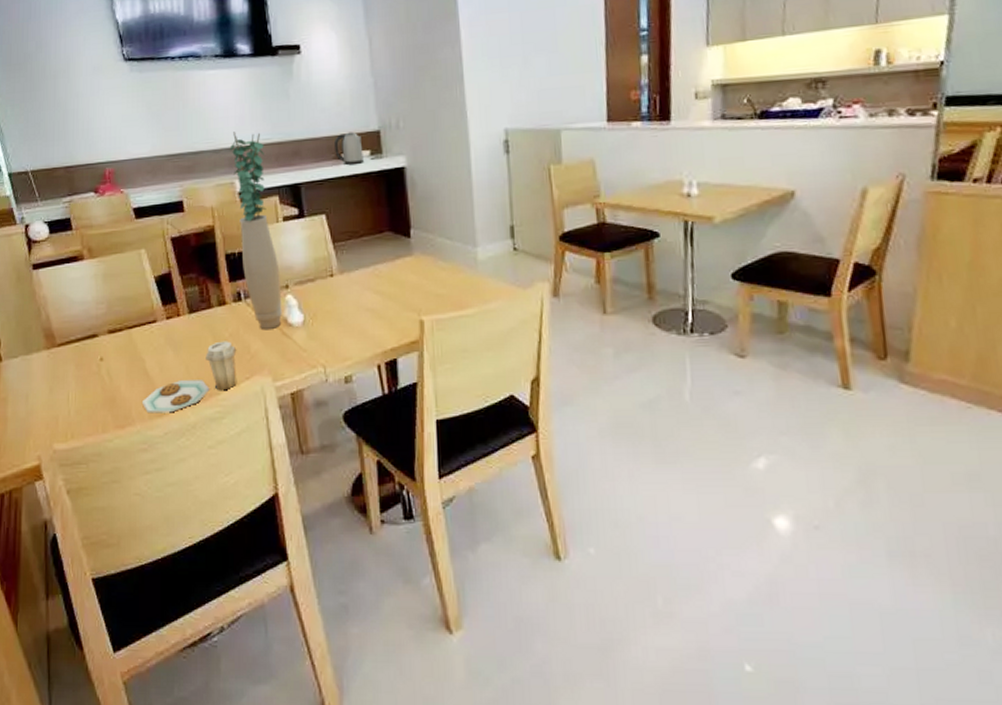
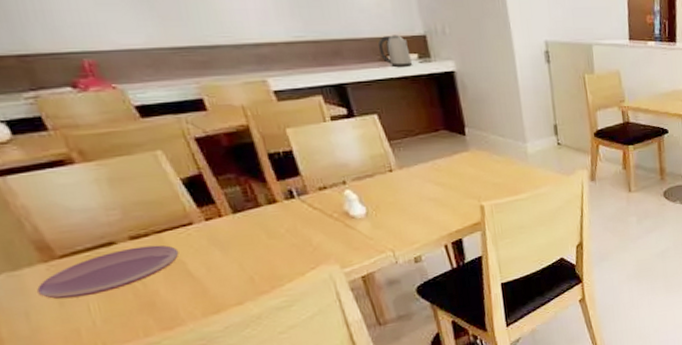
plate: none [38,340,142,386] -> present [37,245,179,300]
plate: present [141,341,237,414] -> none [190,236,302,312]
vase: present [229,132,282,330] -> none [254,26,343,224]

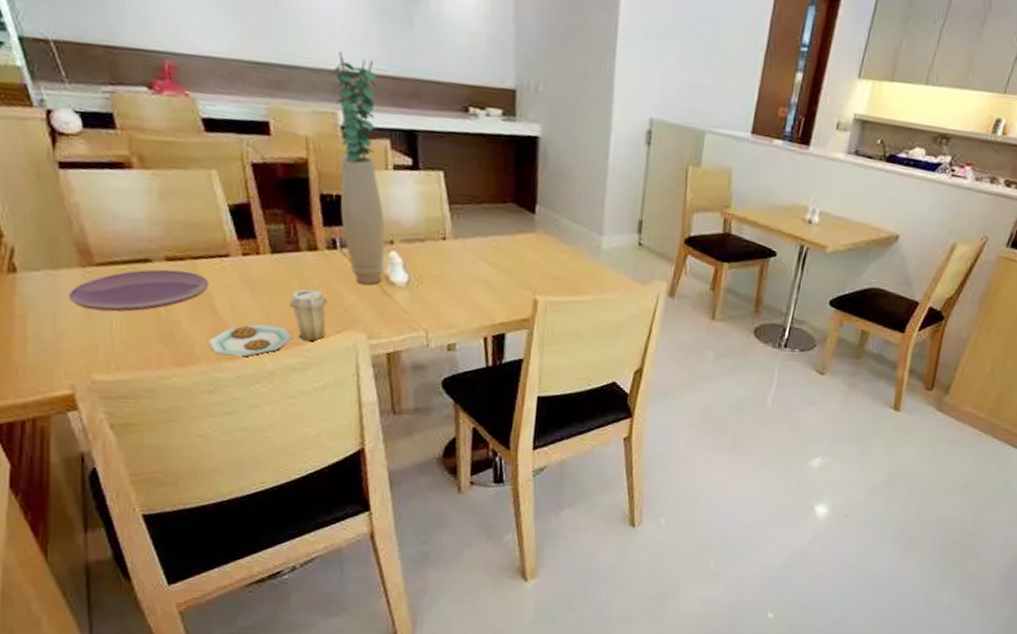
plate: none [190,236,302,312] -> present [207,289,328,357]
vase: none [254,26,343,224] -> present [333,51,386,285]
kettle: present [378,35,412,67] -> none [462,83,495,123]

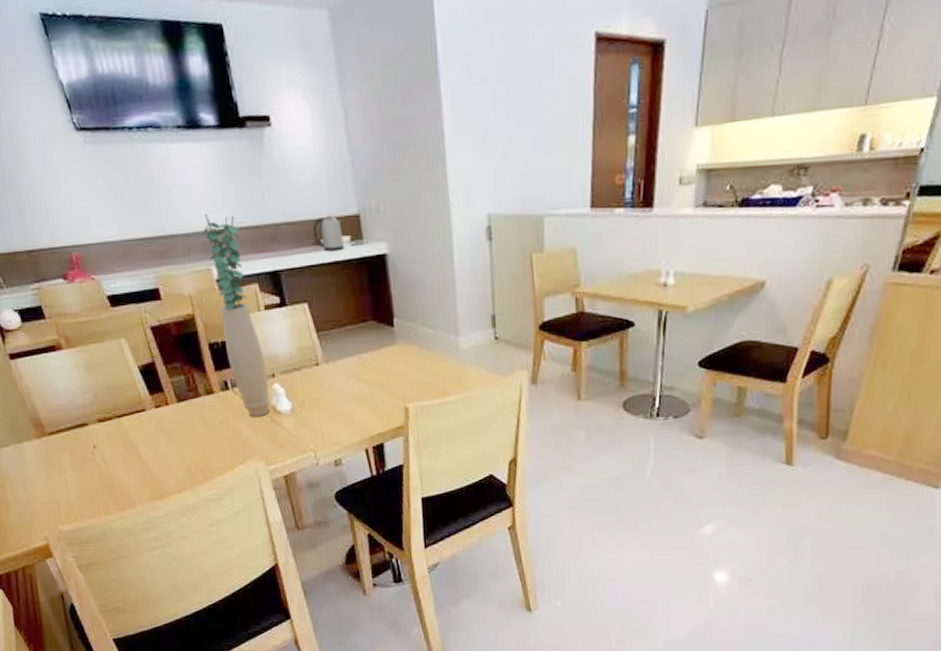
plate: present [69,269,209,312] -> none [32,429,134,473]
plate: present [207,289,328,357] -> none [139,428,232,497]
kettle: none [462,83,495,123] -> present [313,215,344,251]

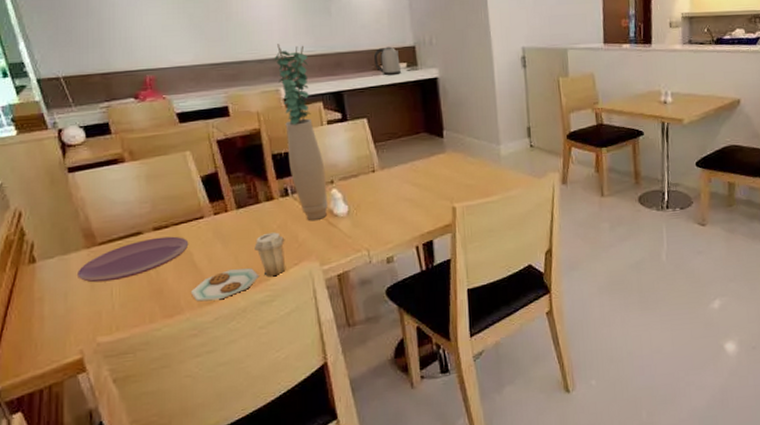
plate: none [32,429,134,473] -> present [78,236,189,283]
plate: none [139,428,232,497] -> present [190,232,286,302]

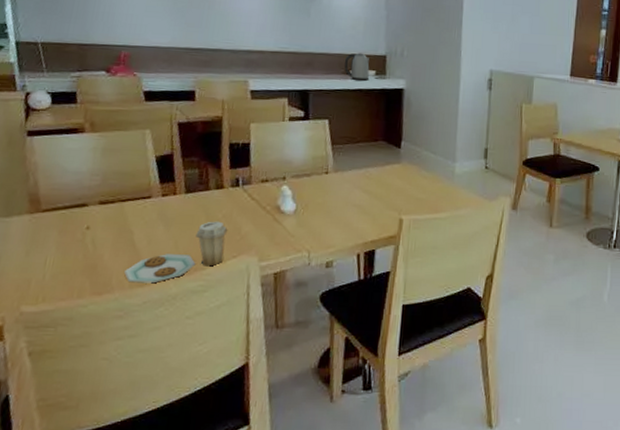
plate: present [78,236,189,283] -> none [15,211,132,250]
vase: present [274,44,328,221] -> none [244,37,281,215]

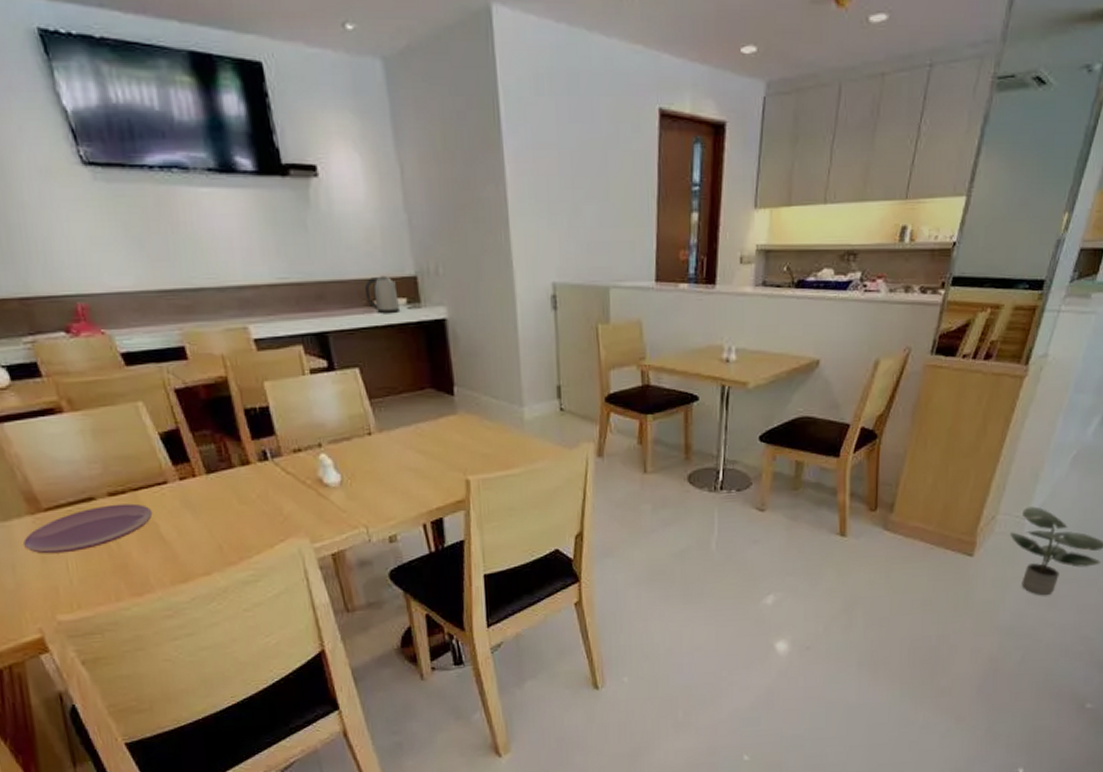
plate: none [15,211,132,250] -> present [23,503,153,554]
plate: present [123,221,228,284] -> none [160,502,271,580]

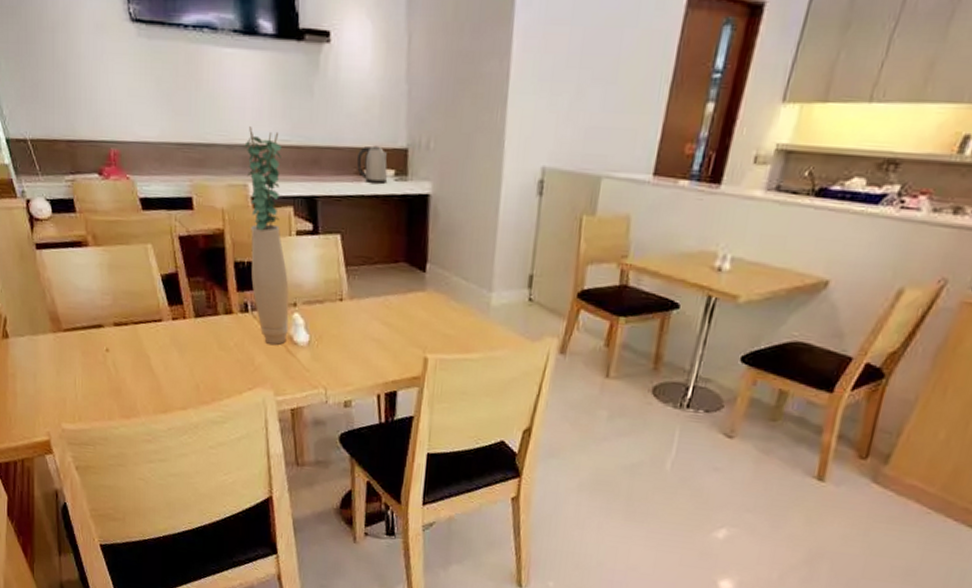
plate: present [23,503,153,554] -> none [45,333,147,371]
vase: none [238,267,316,491] -> present [244,126,290,345]

